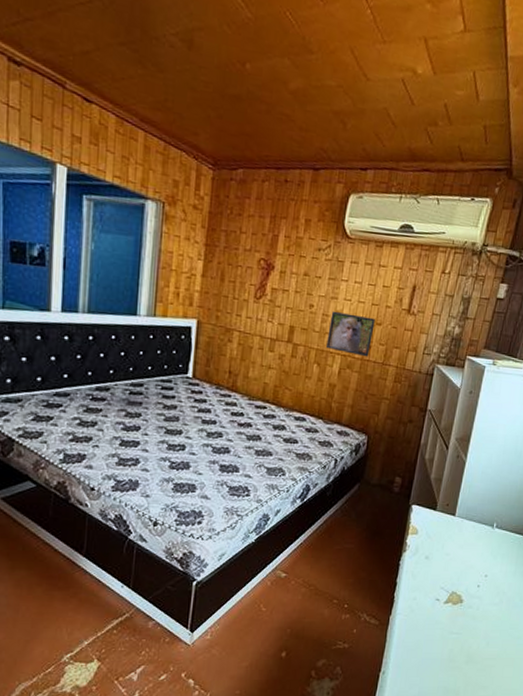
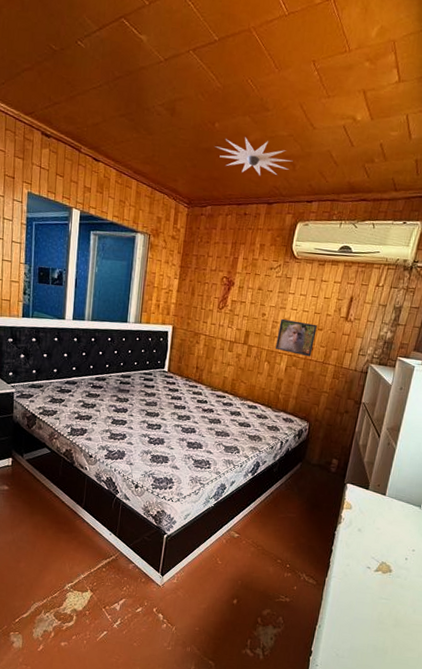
ceiling light: none [246,84,343,134] -> present [215,137,293,175]

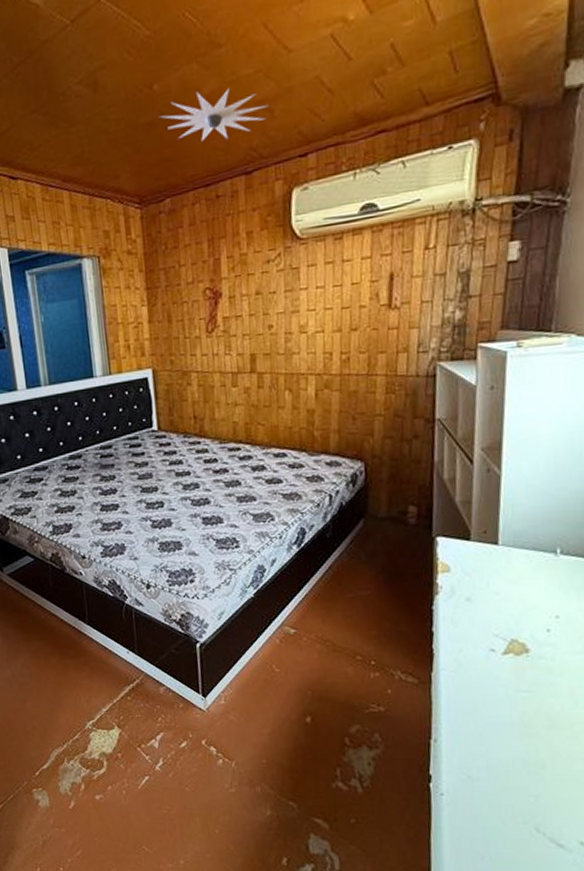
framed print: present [276,318,317,357] -> none [294,323,350,372]

